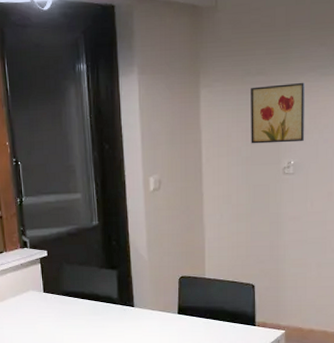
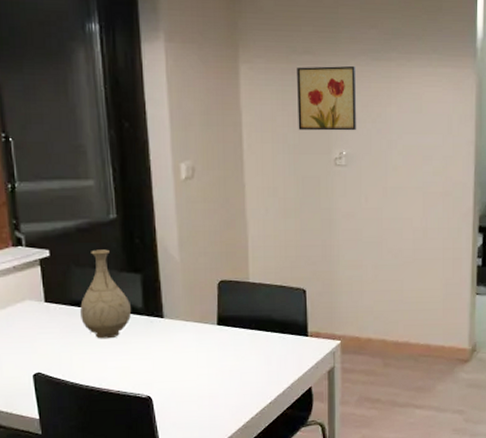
vase: none [70,250,109,323] -> present [80,249,132,339]

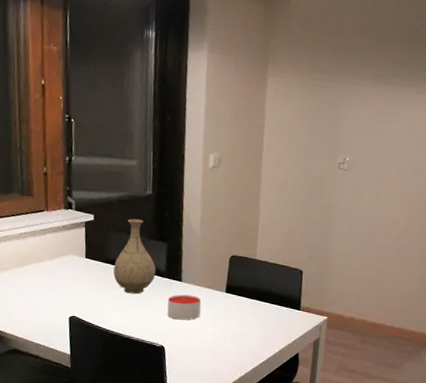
candle: none [149,332,191,363] -> present [167,294,201,320]
wall art: present [297,65,357,131] -> none [311,83,364,142]

